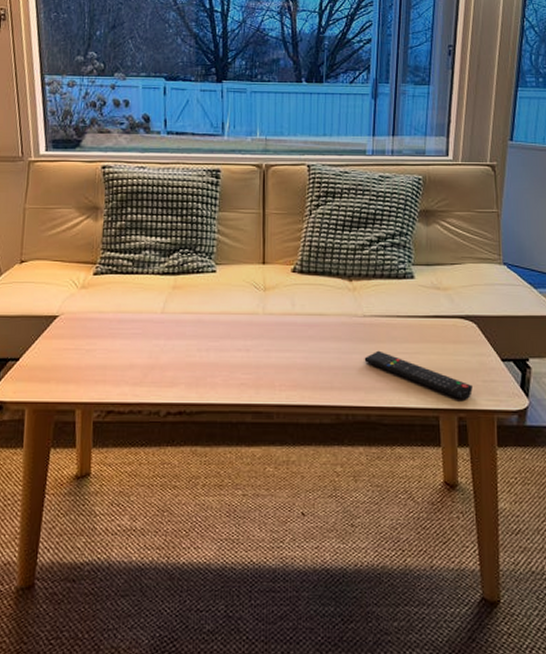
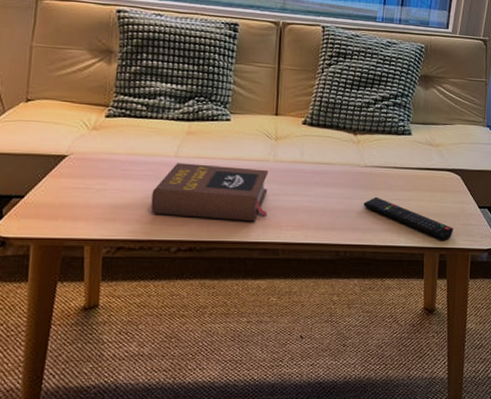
book: none [139,319,259,382] -> present [151,163,269,222]

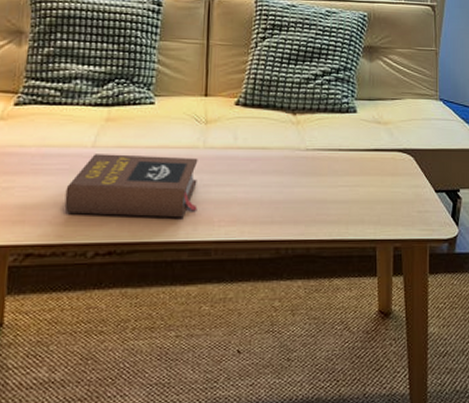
remote control: present [363,196,453,240] -> none [305,184,408,231]

